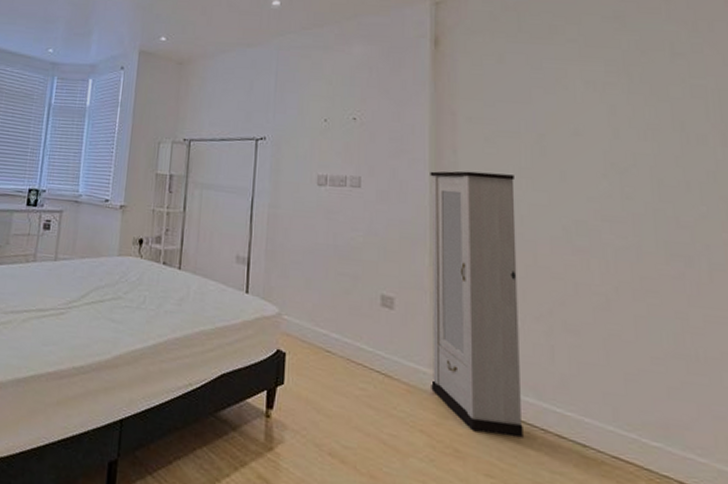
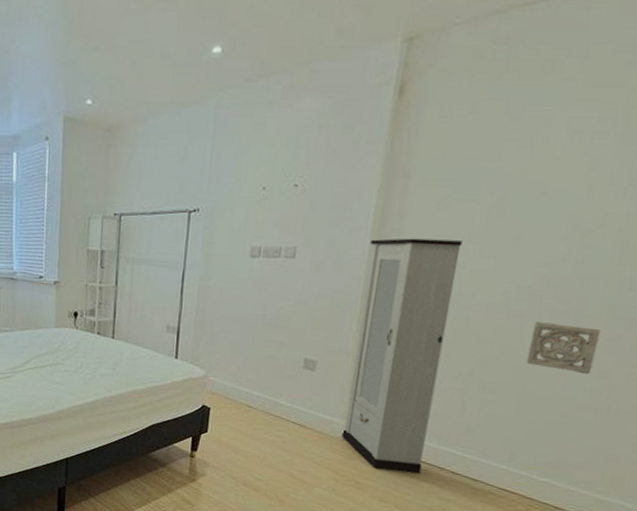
wall ornament: none [600,258,668,316] -> present [526,322,601,375]

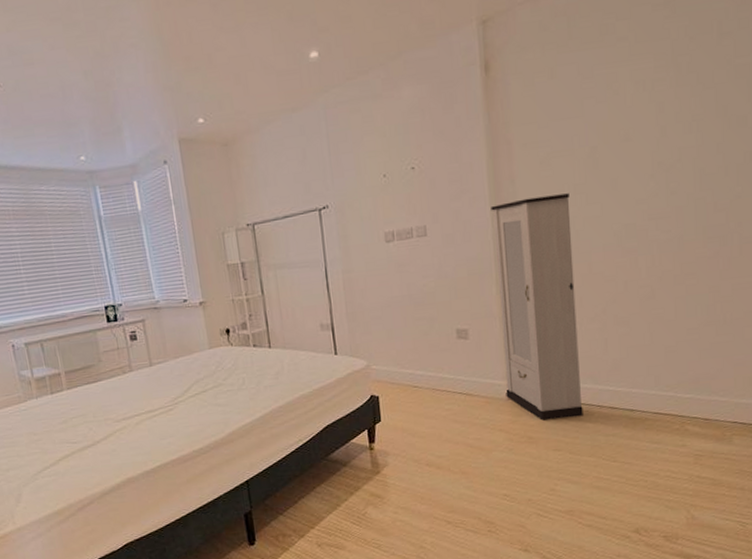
wall ornament: present [526,322,601,375] -> none [646,250,703,294]

